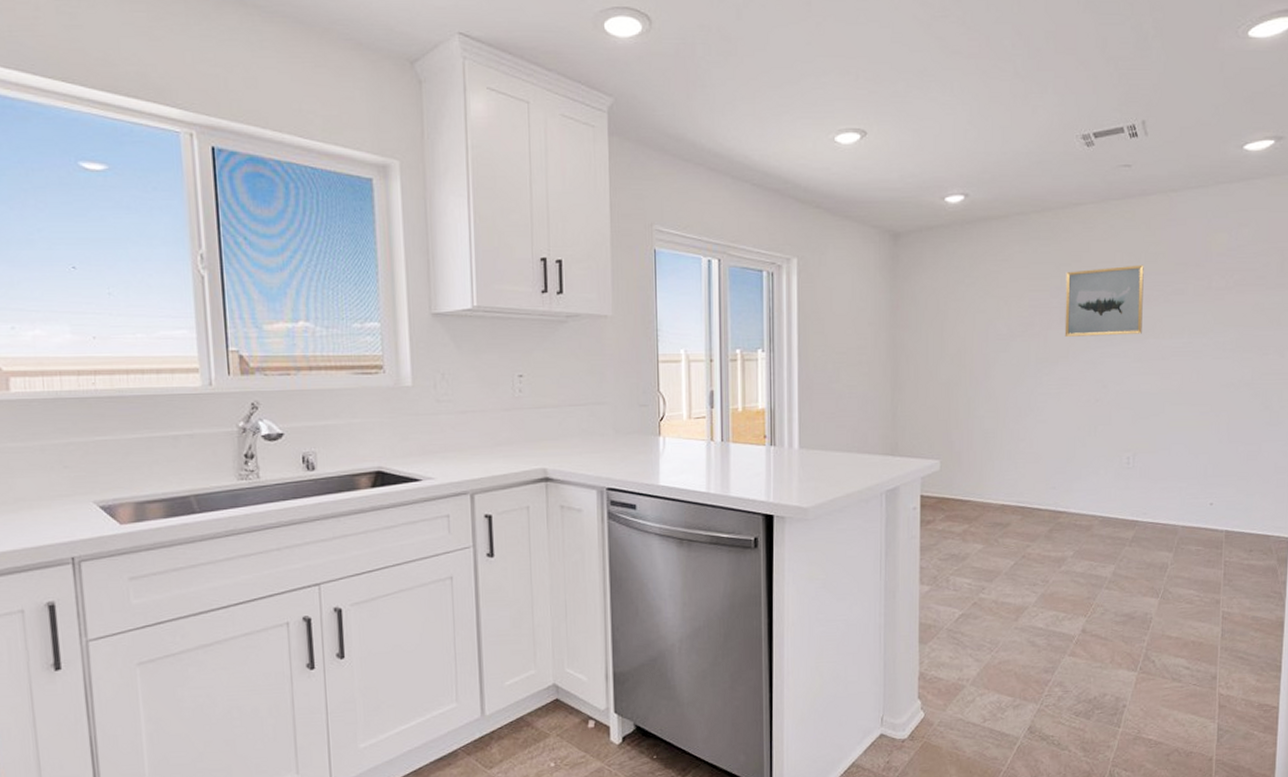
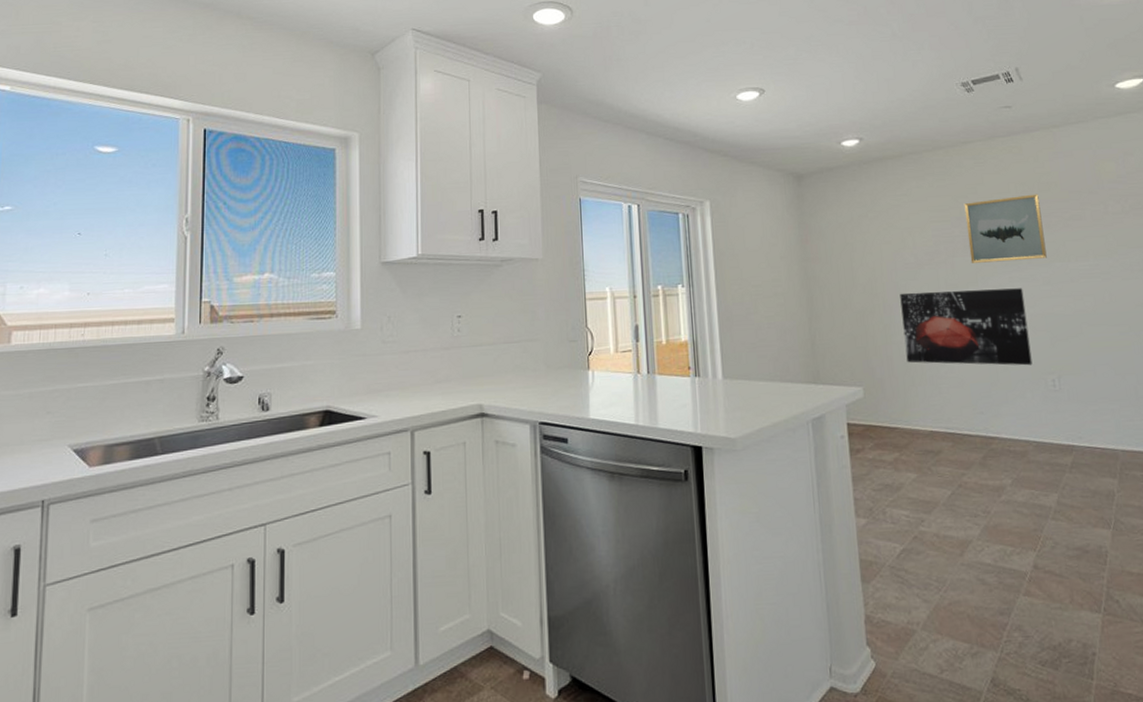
wall art: none [987,364,1113,443] -> present [900,288,1033,366]

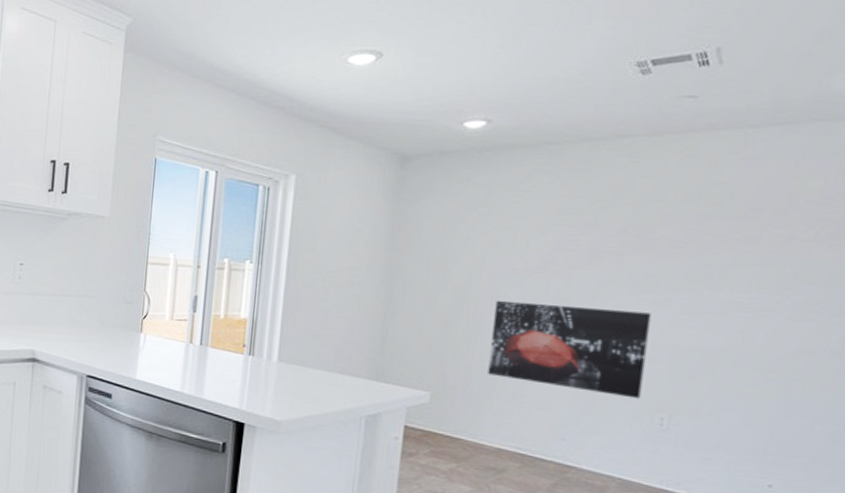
wall art: present [964,194,1047,263] -> none [593,206,704,283]

